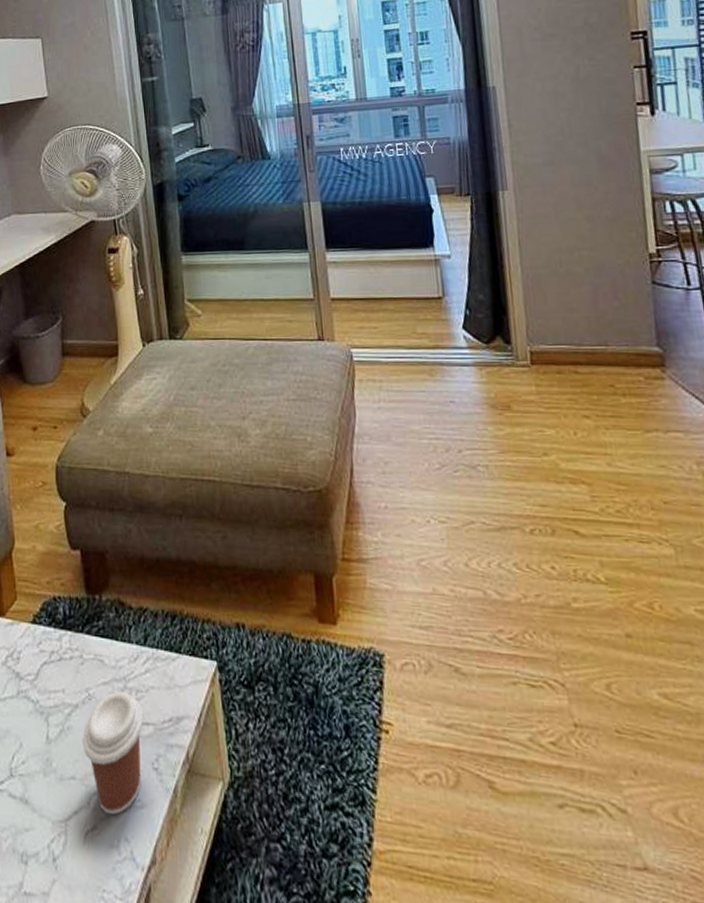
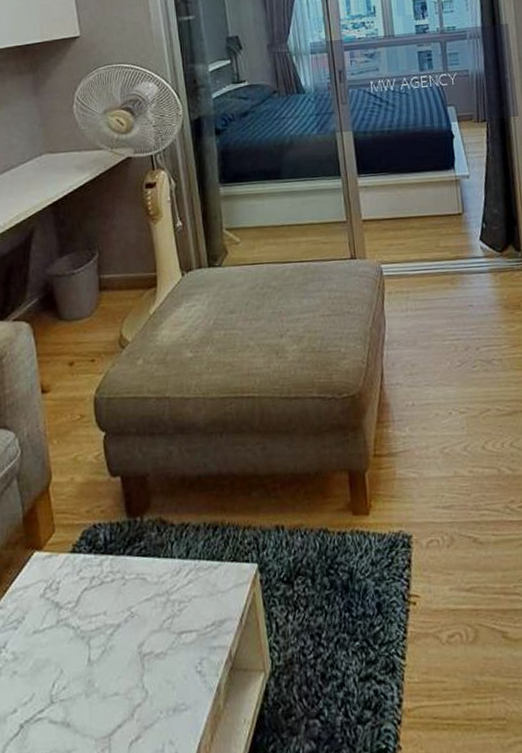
coffee cup: present [82,691,144,816] -> none [125,604,187,723]

